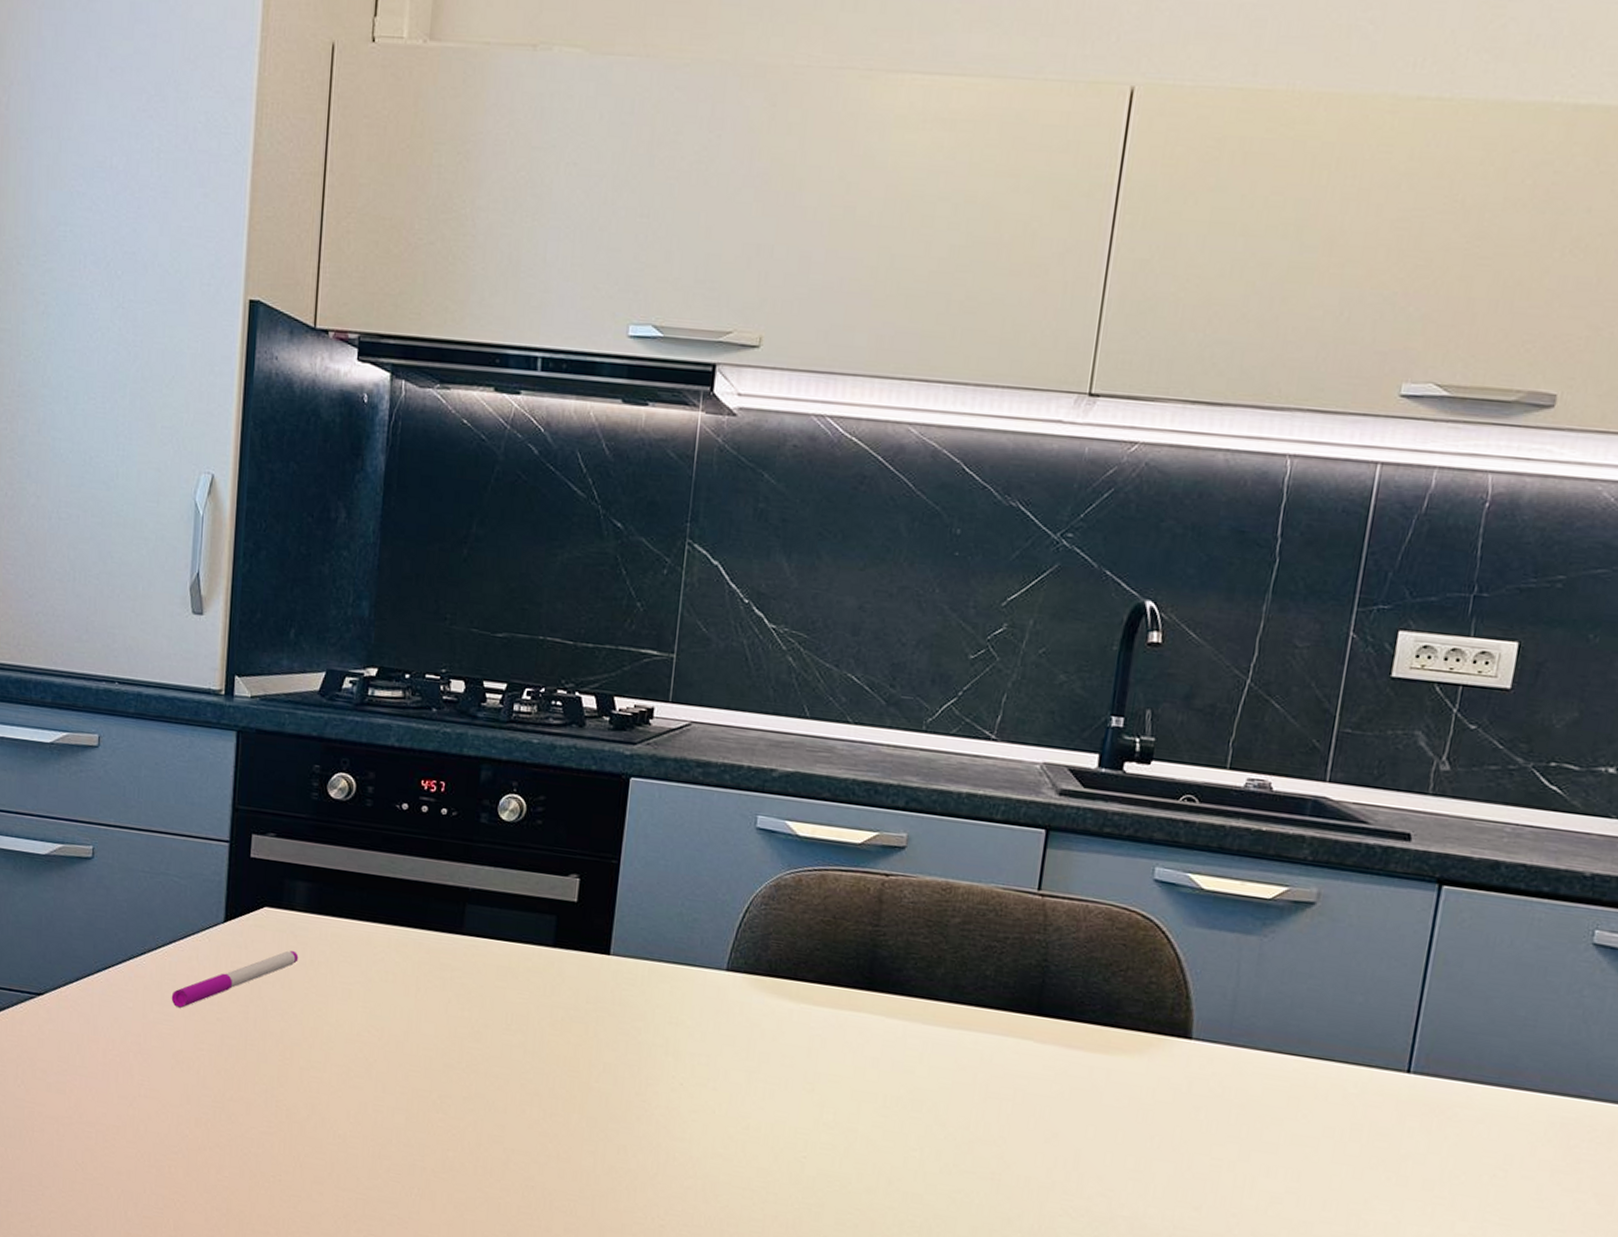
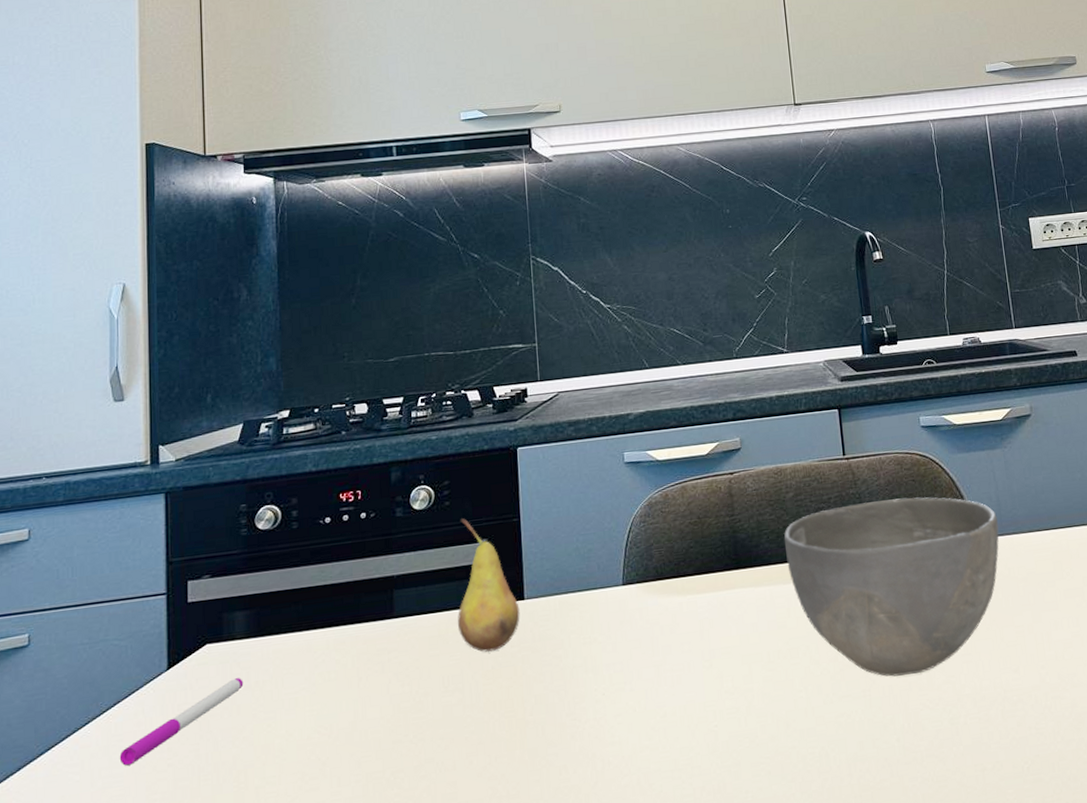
fruit: none [531,843,603,1002] -> present [458,517,520,652]
bowl: none [932,950,1227,1176] -> present [784,497,999,677]

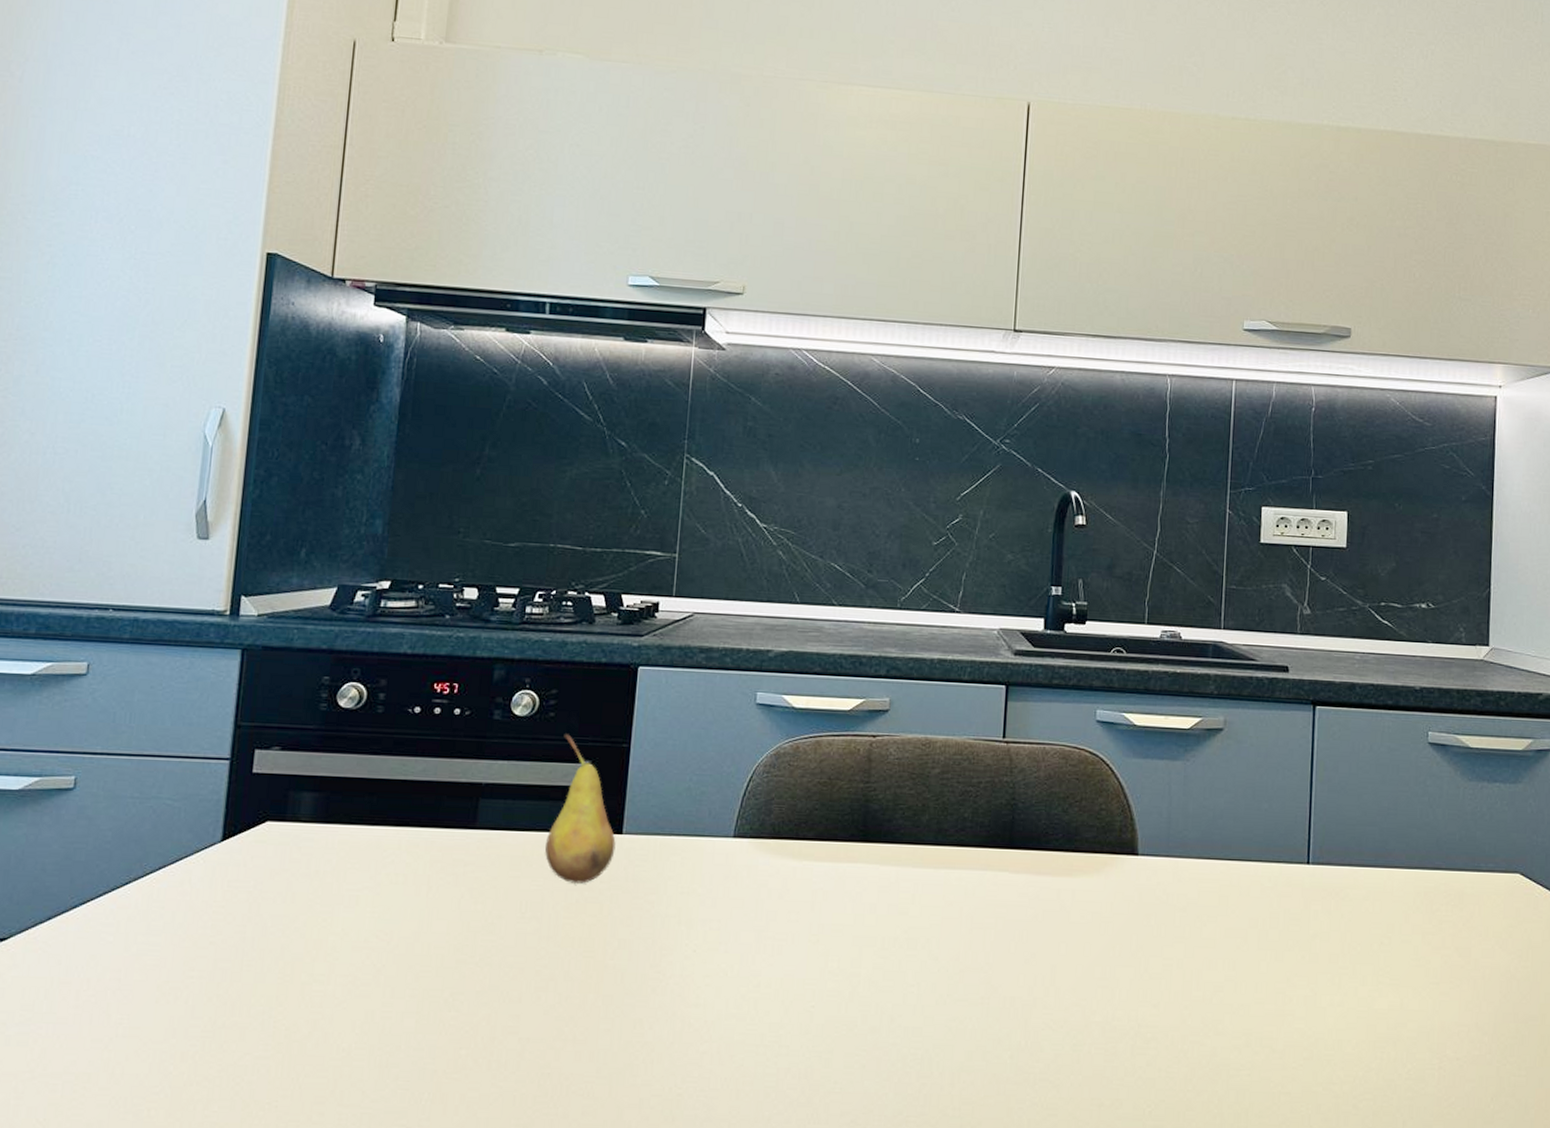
pen: present [119,678,244,766] -> none [158,863,303,935]
bowl: present [784,497,999,677] -> none [920,794,1165,991]

